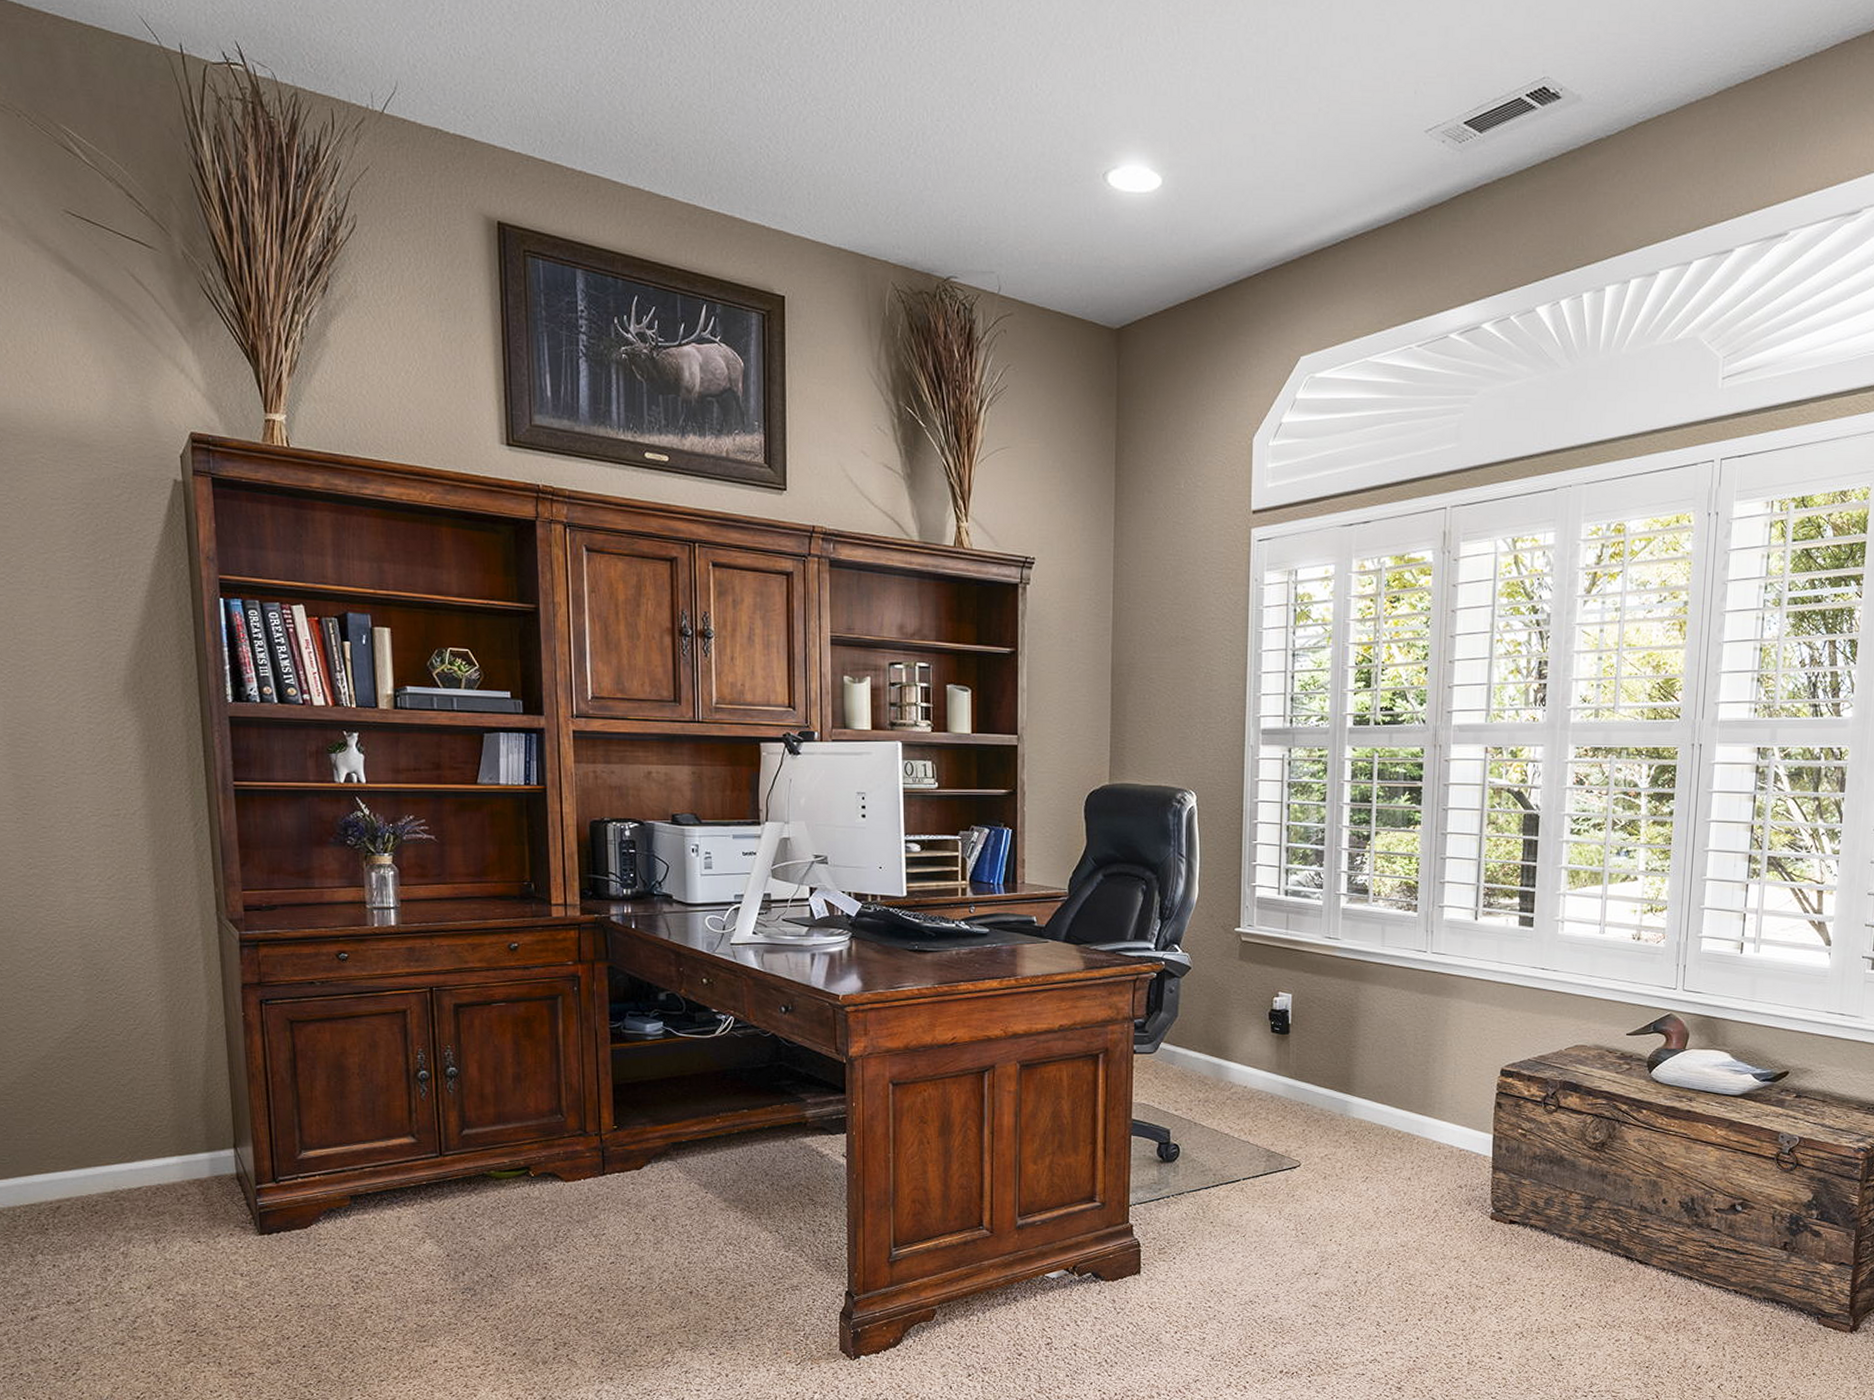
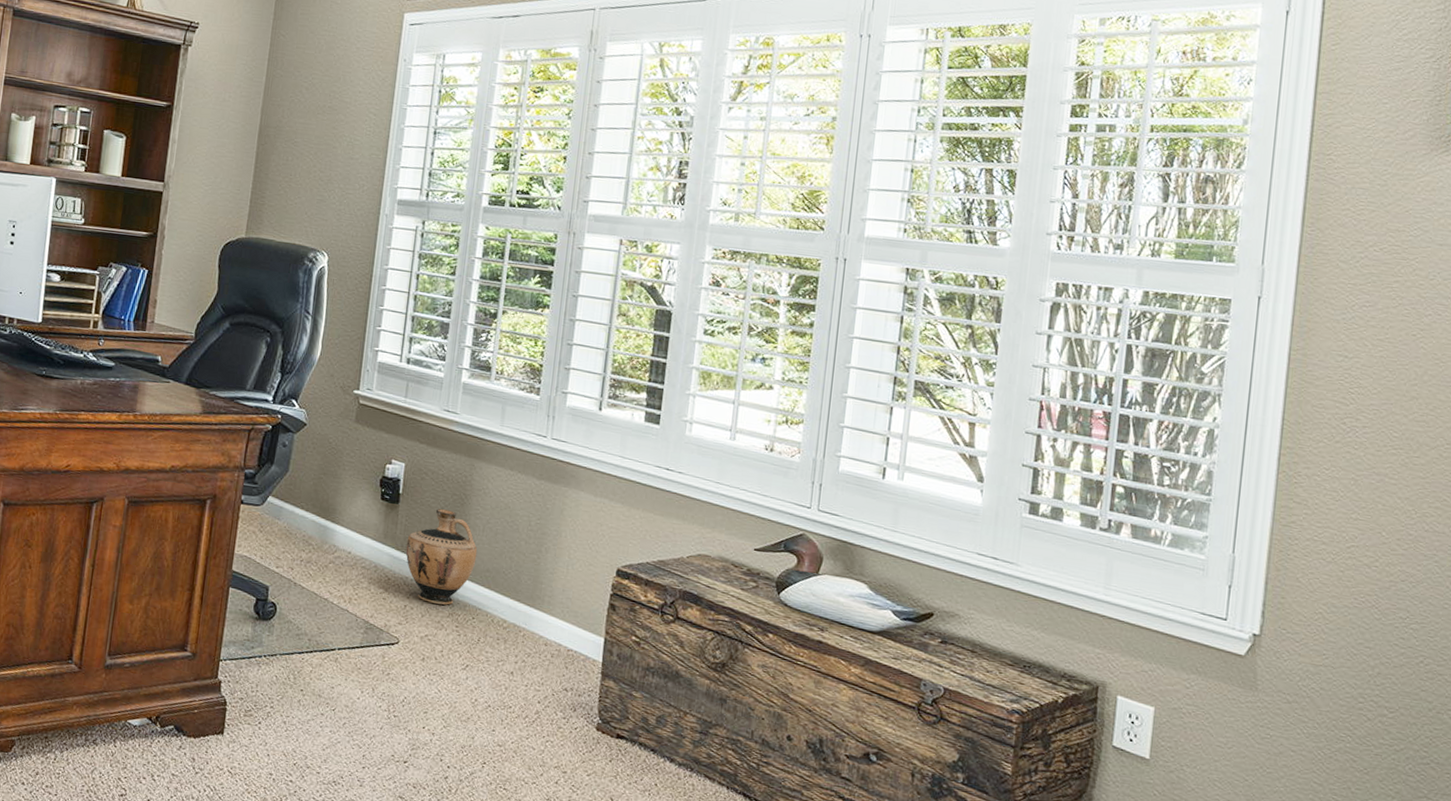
ceramic jug: none [1300,1034,1369,1124] -> present [406,509,478,605]

